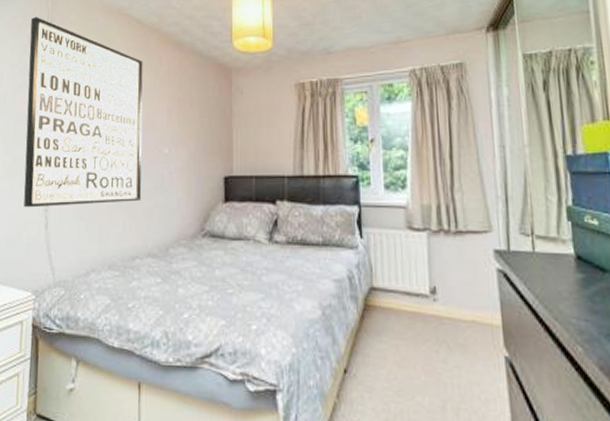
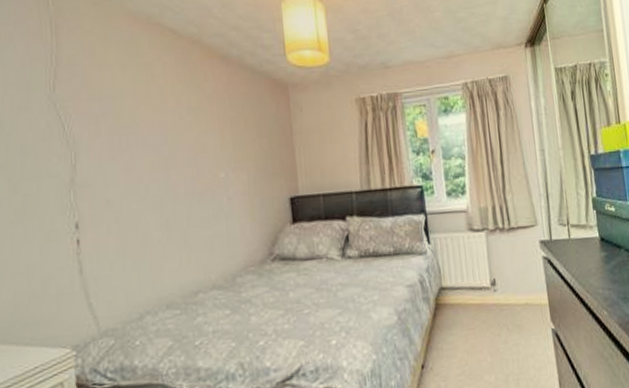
wall art: present [24,16,143,208] -> none [27,22,199,254]

